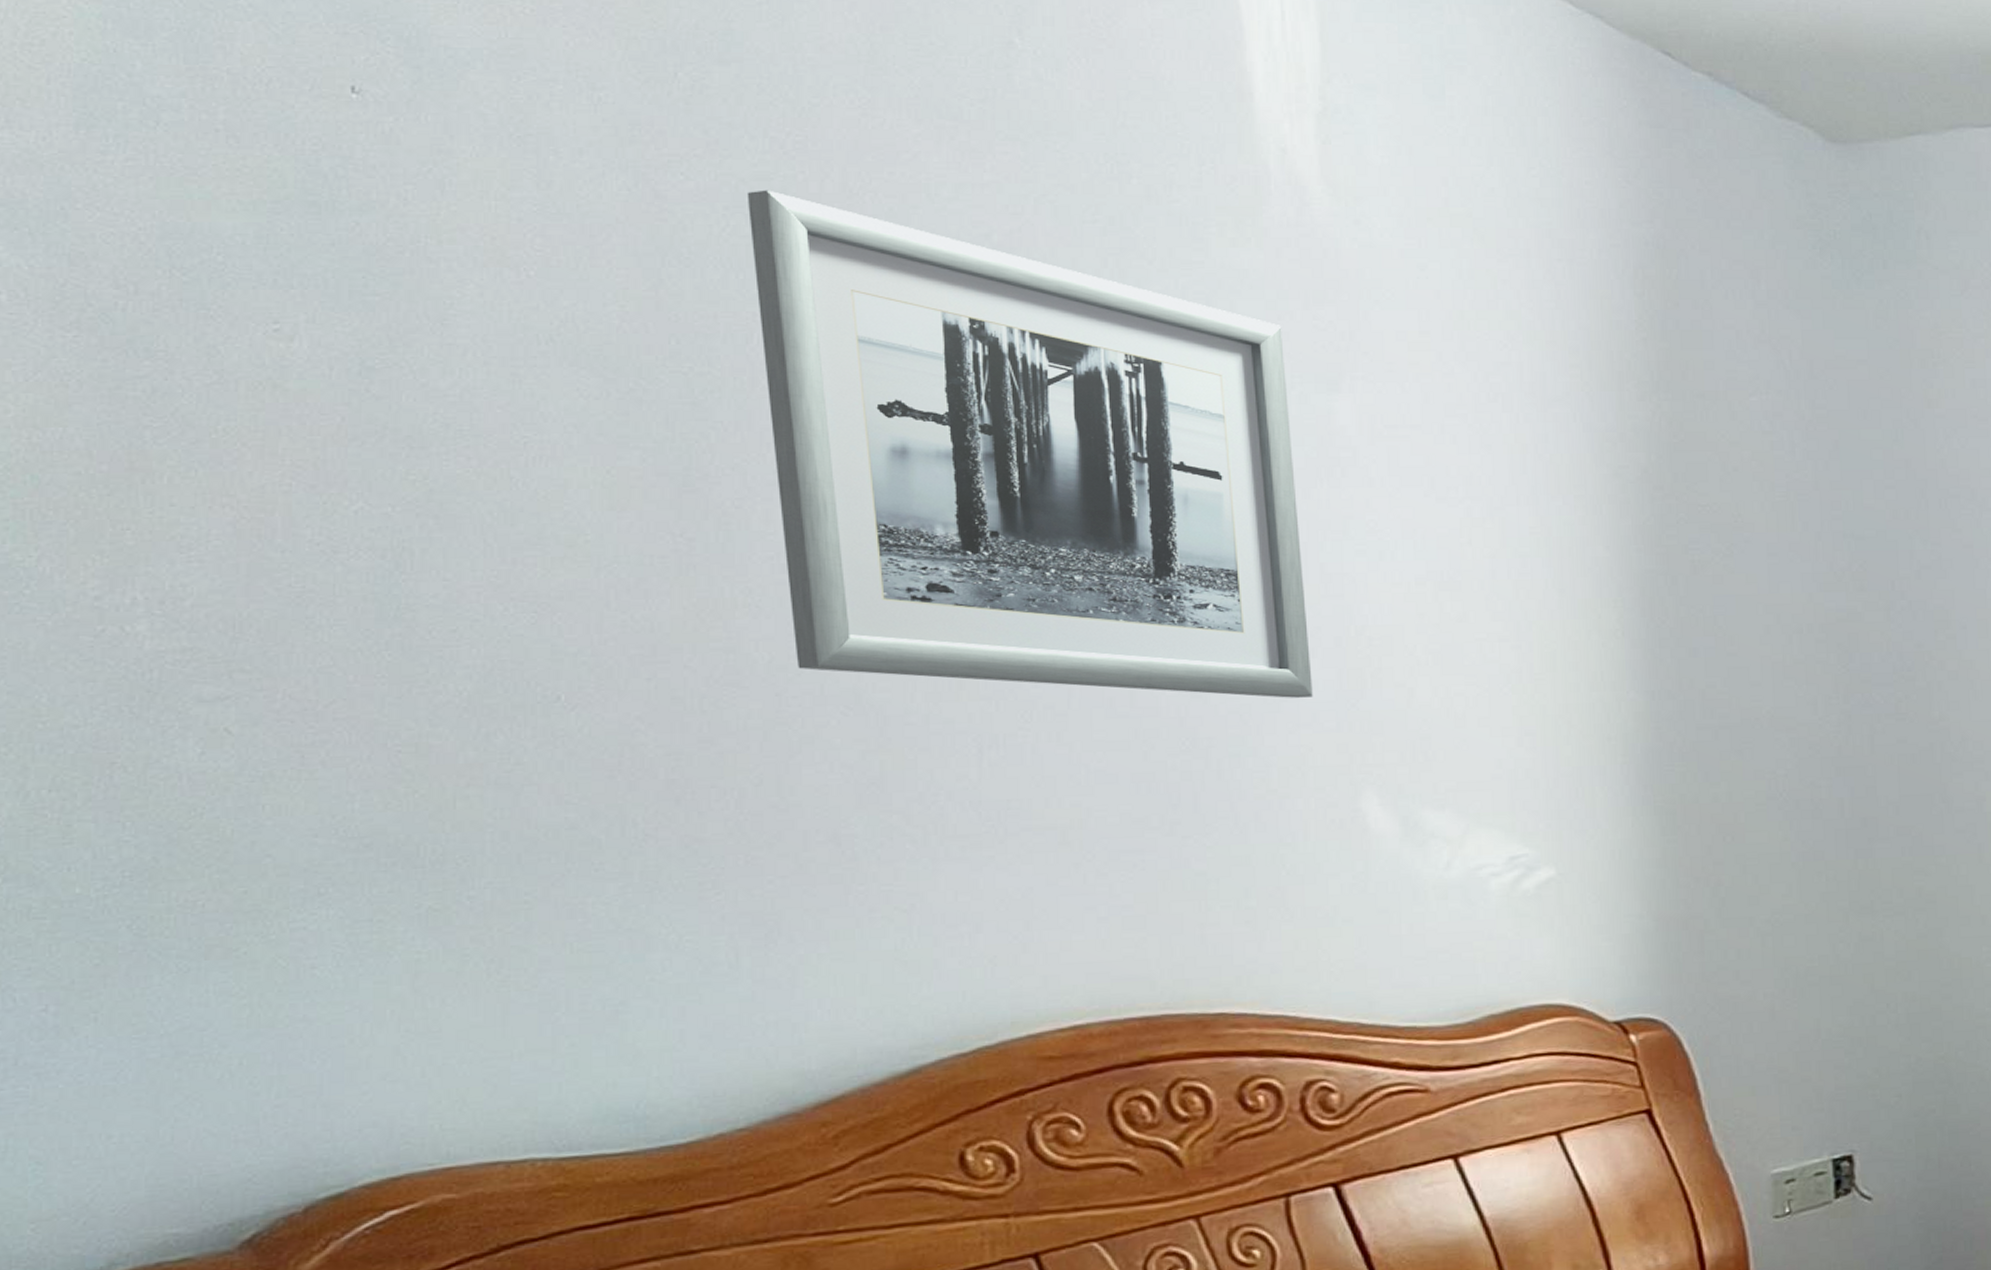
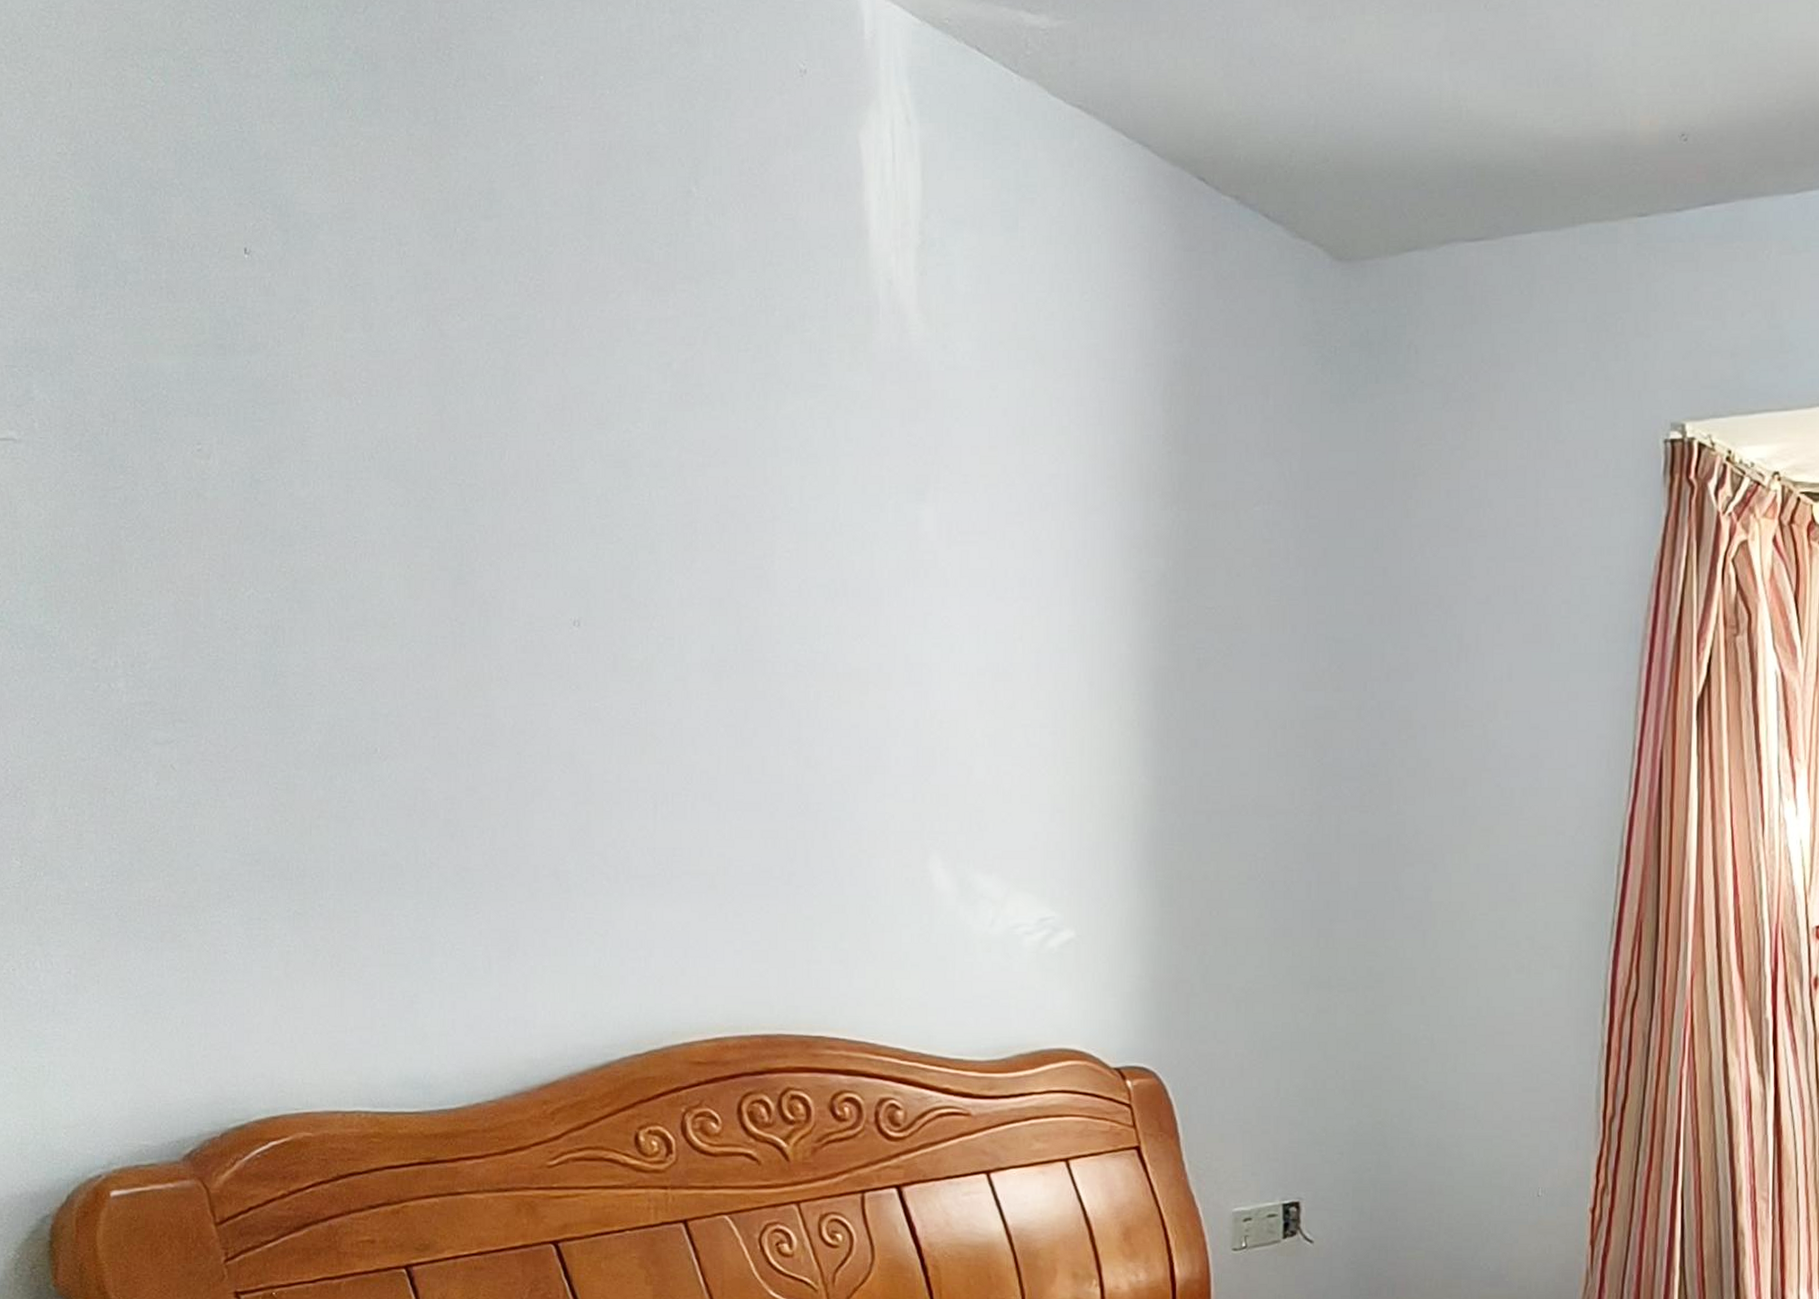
wall art: present [746,190,1313,698] -> none [502,327,896,771]

